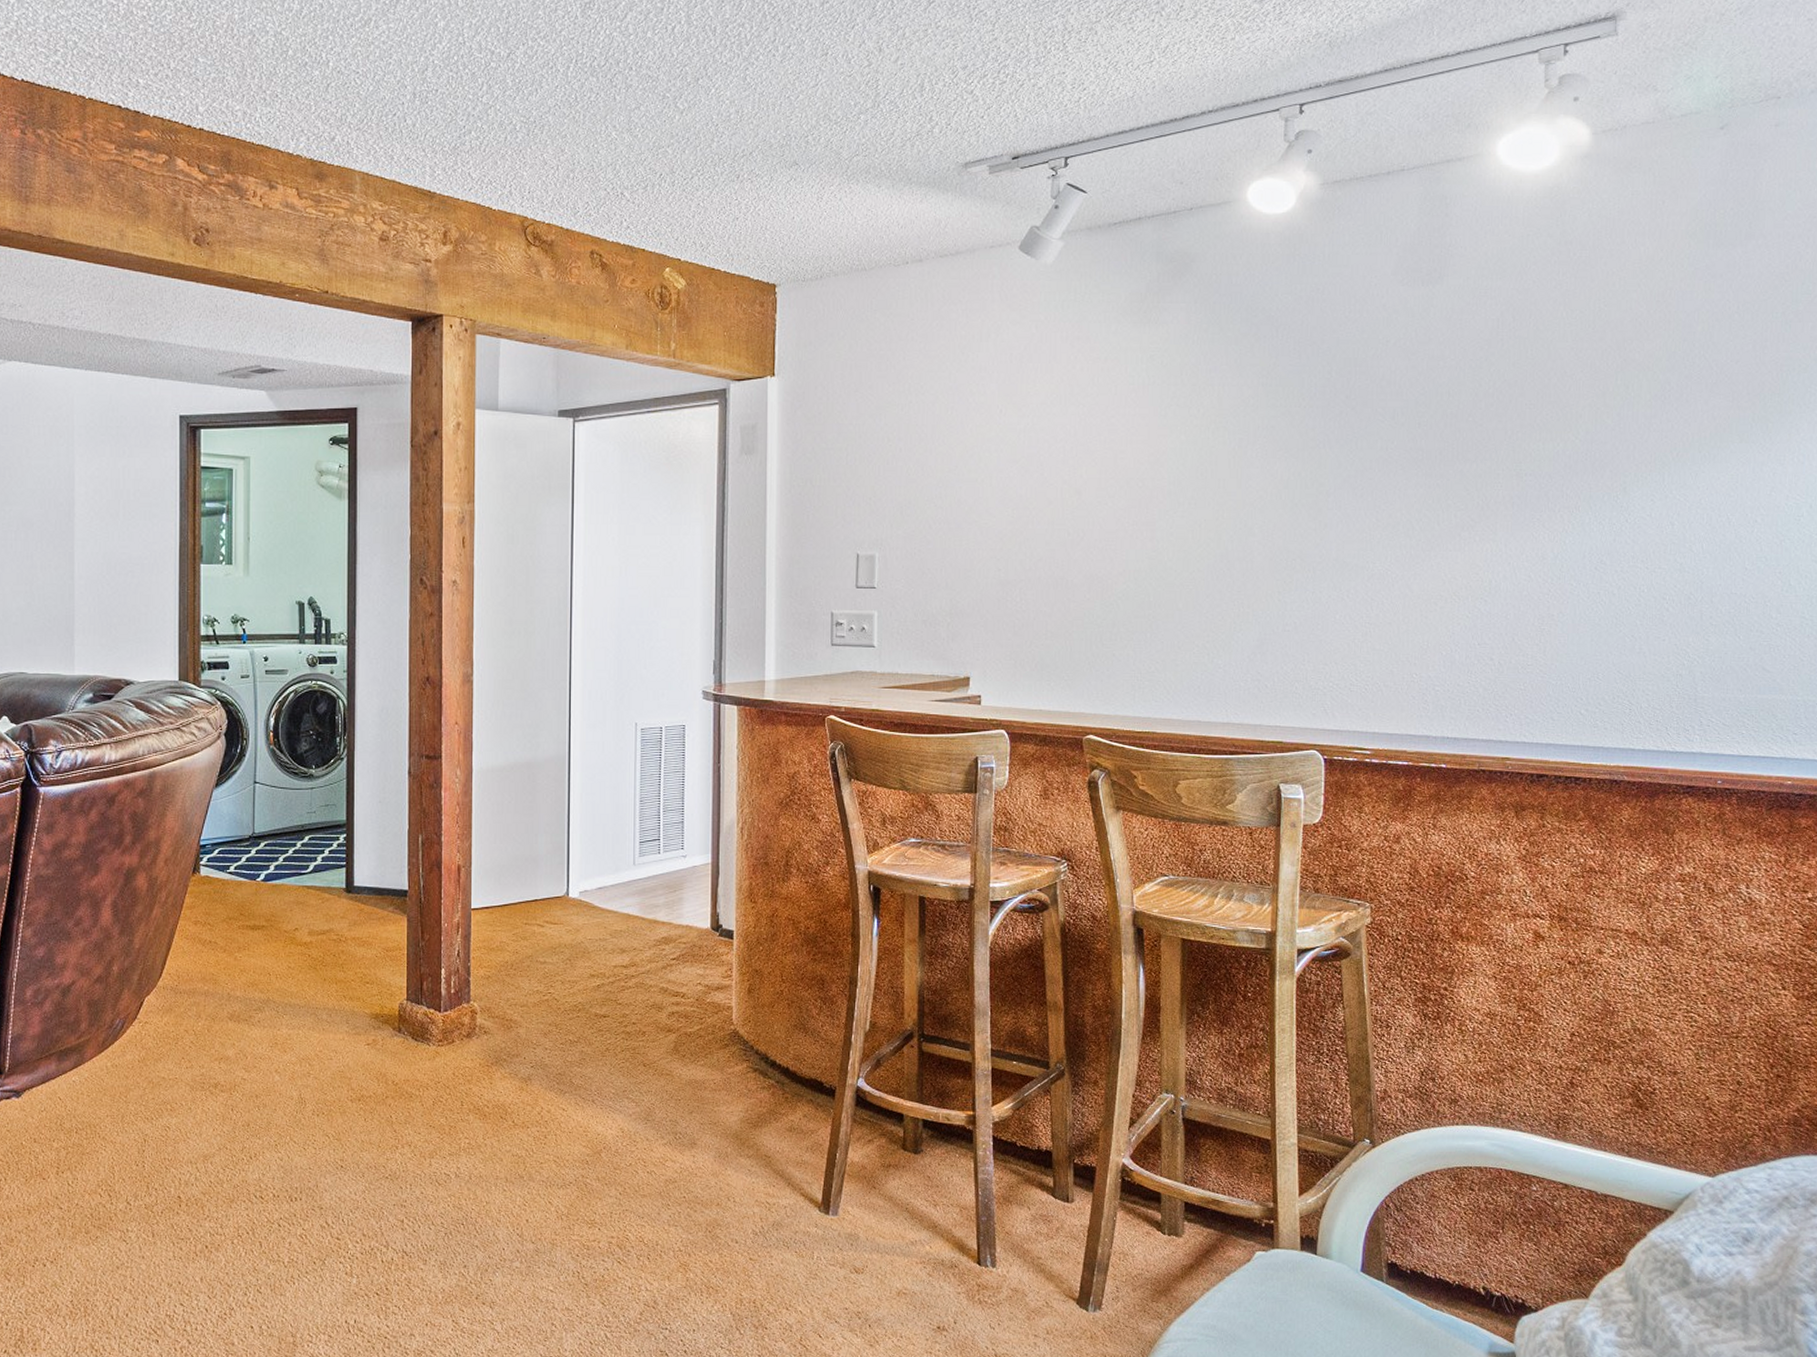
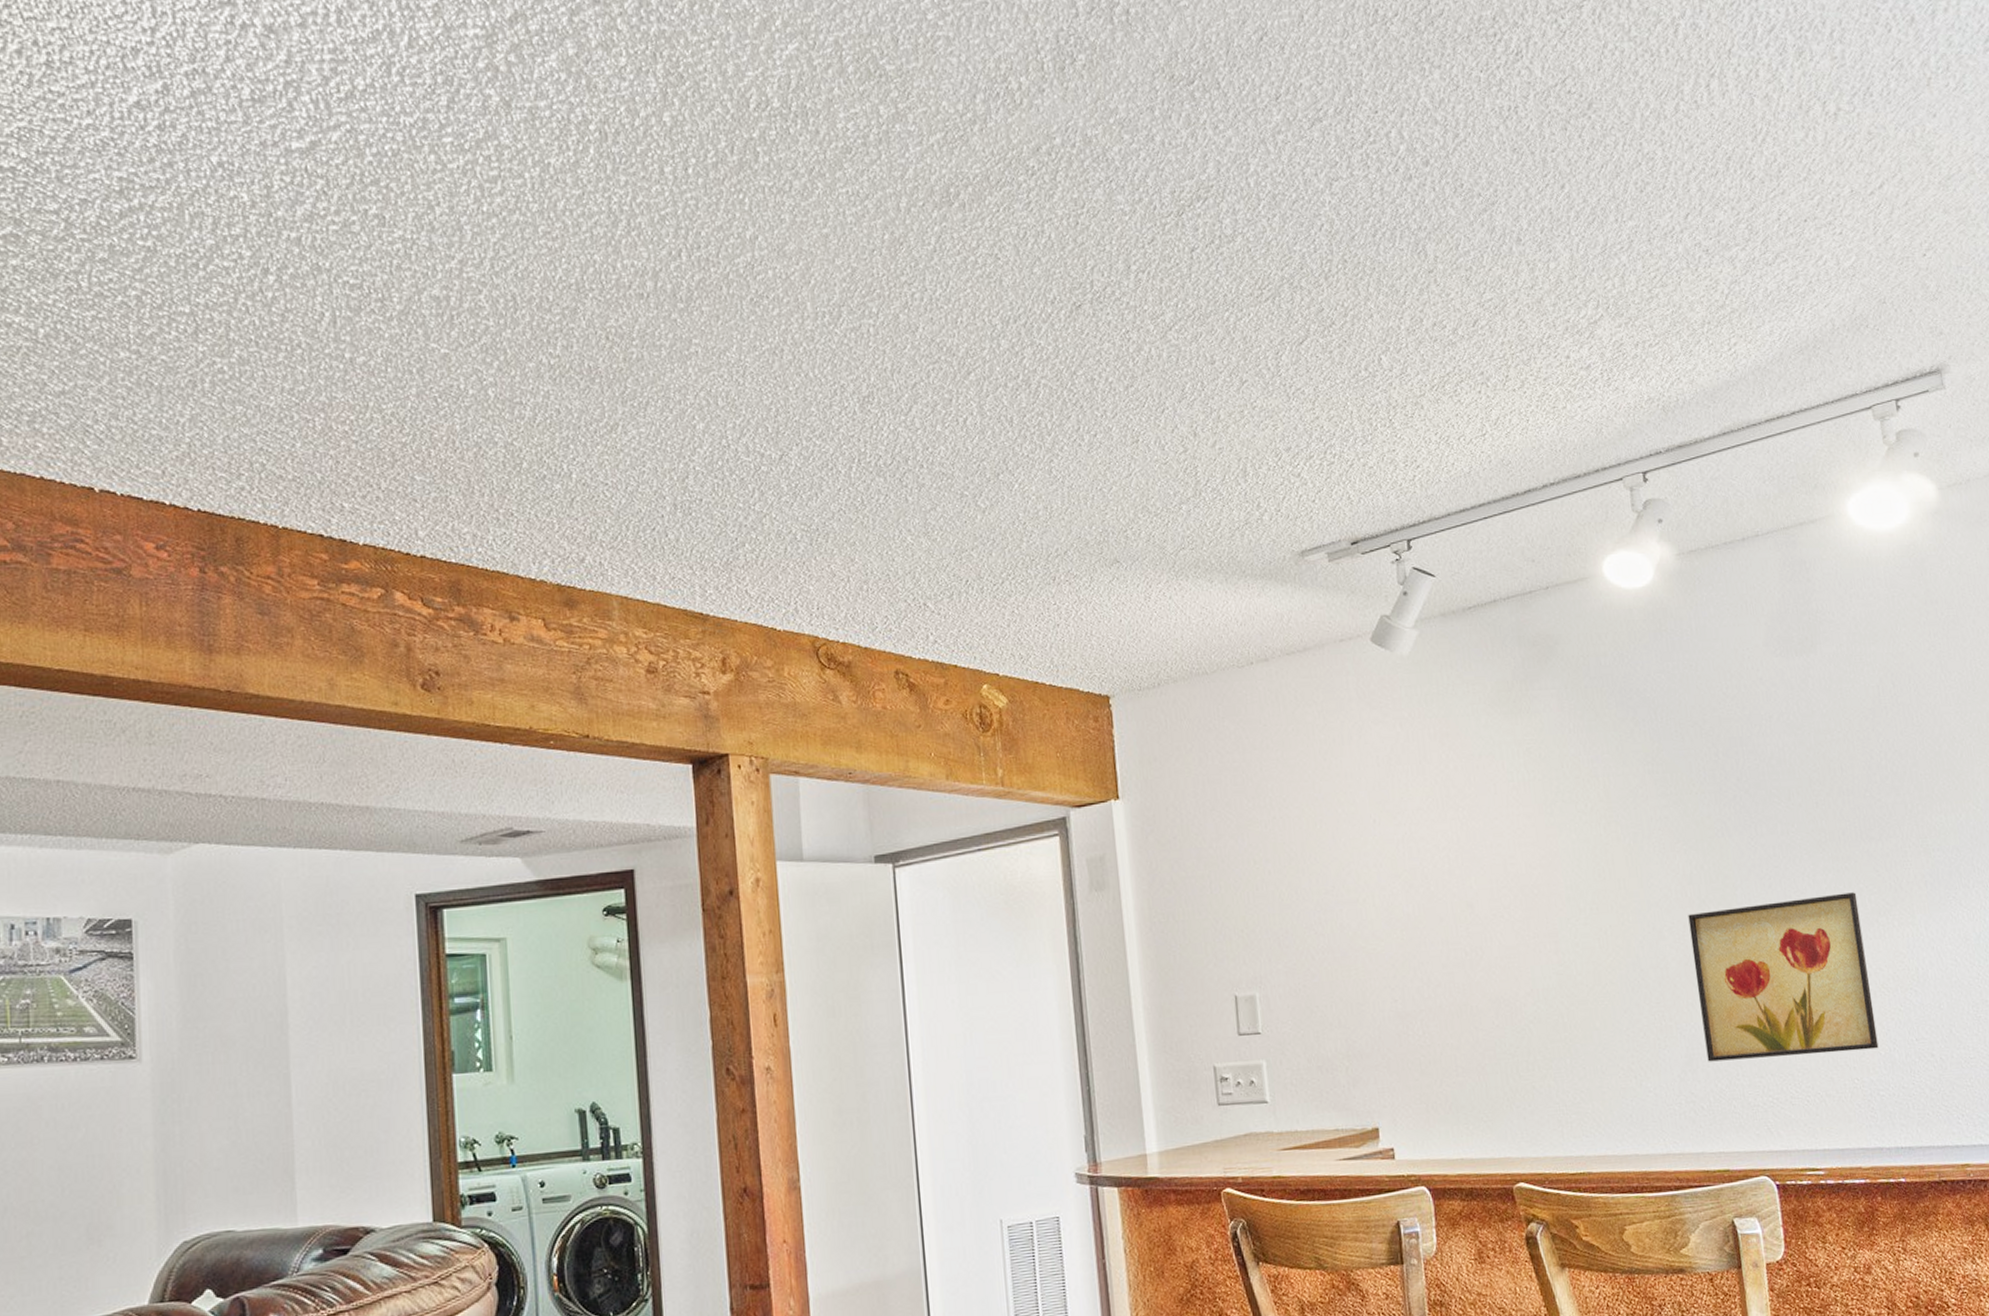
wall art: none [1277,507,1444,649] -> present [1688,892,1879,1062]

